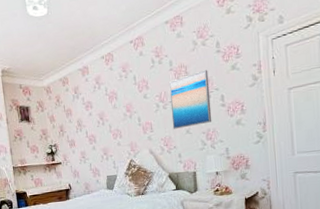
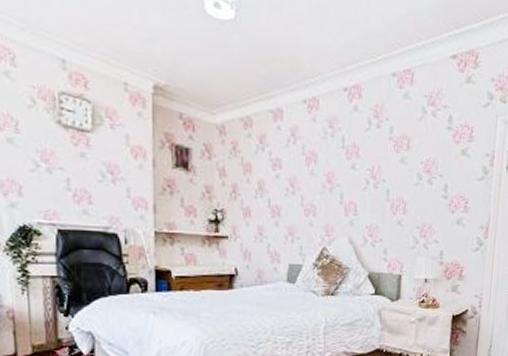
wall art: present [168,70,212,129] -> none [382,148,434,217]

